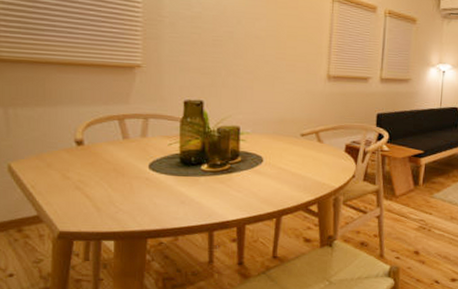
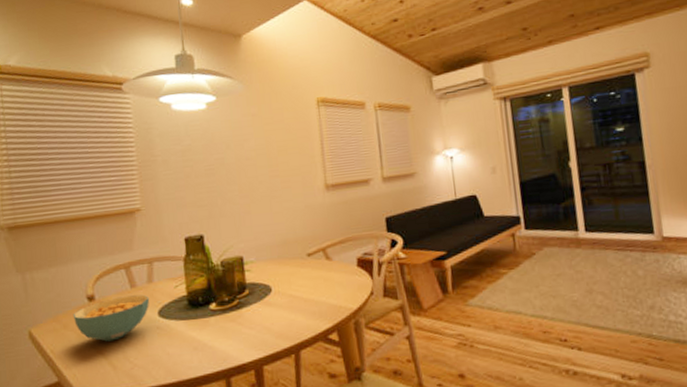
cereal bowl: none [58,145,142,185] -> present [72,294,150,342]

